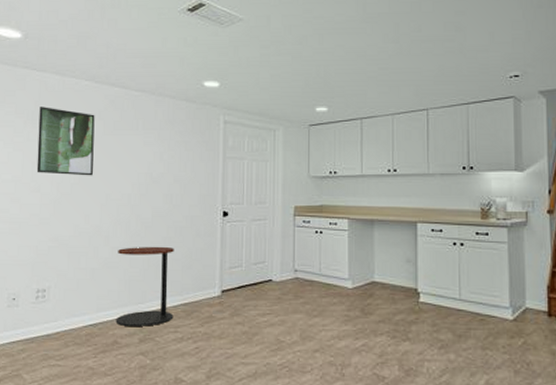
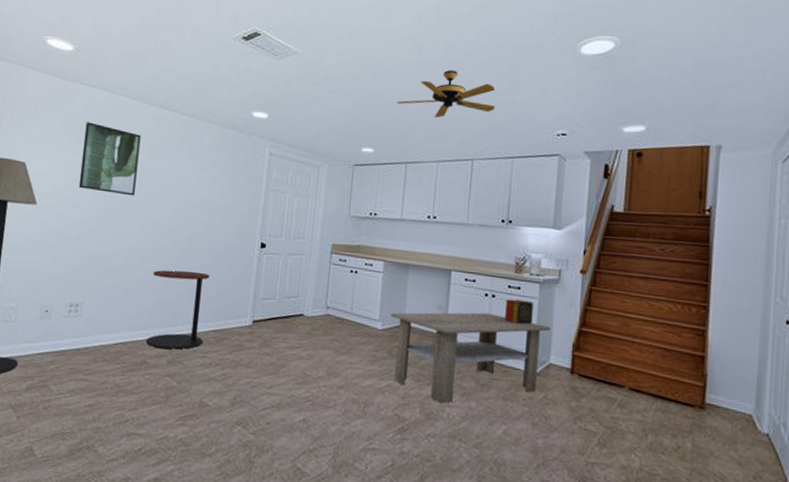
ceiling fan: none [346,22,446,70] -> present [397,70,496,118]
coffee table: none [360,262,523,359] -> present [391,312,551,404]
decorative box: none [474,245,504,270] -> present [505,299,534,325]

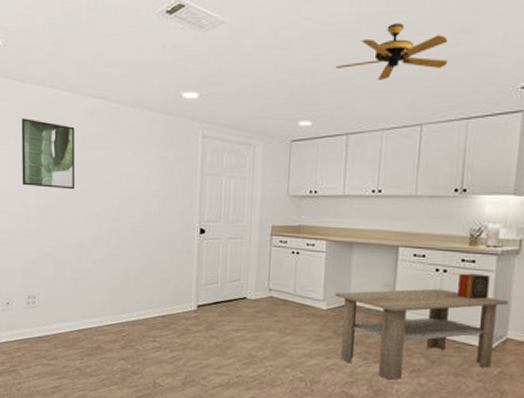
side table: present [145,270,210,350] -> none [99,260,152,335]

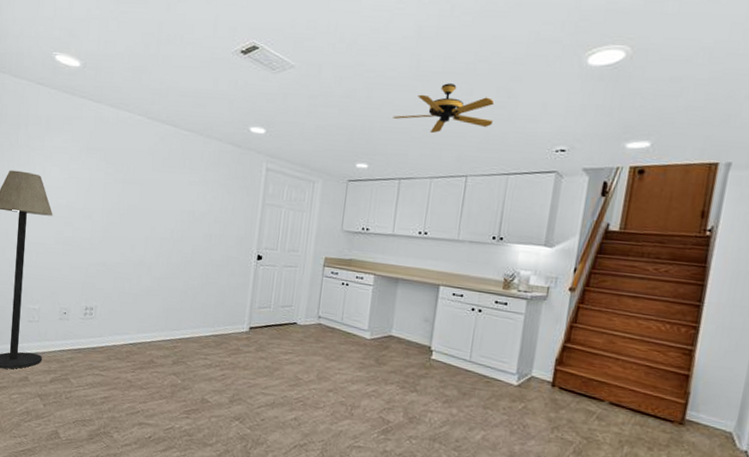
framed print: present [22,118,75,190] -> none [89,137,145,209]
coffee table: present [335,288,509,381] -> none [379,324,535,410]
decorative box: present [458,273,490,299] -> none [490,314,520,339]

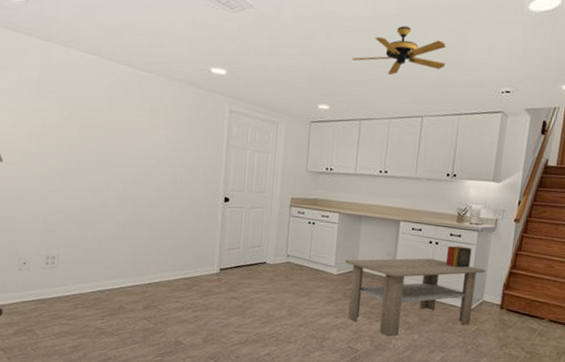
coffee table: none [379,324,535,410] -> present [345,258,486,337]
decorative box: none [490,314,520,339] -> present [446,246,472,268]

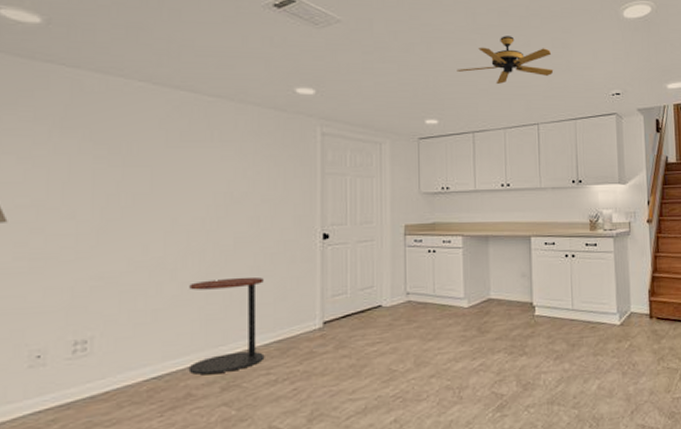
side table: none [121,223,177,296] -> present [188,276,265,374]
coffee table: present [345,258,486,337] -> none [476,273,628,372]
decorative box: present [446,246,472,268] -> none [584,255,611,279]

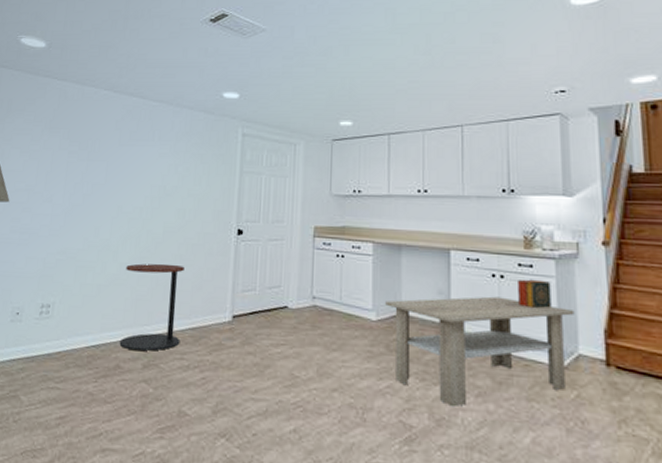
ceiling fan: present [456,36,554,84] -> none [374,34,482,83]
coffee table: none [476,273,628,372] -> present [385,296,575,408]
decorative box: none [584,255,611,279] -> present [516,279,552,308]

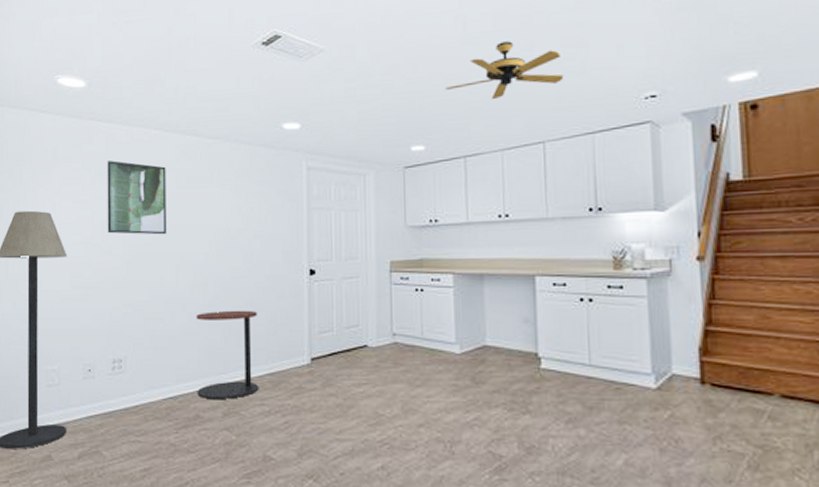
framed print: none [50,115,112,187] -> present [107,160,166,235]
ceiling fan: none [374,34,482,83] -> present [445,41,564,99]
coffee table: present [385,296,575,408] -> none [469,321,668,435]
decorative box: present [516,279,552,308] -> none [606,301,643,330]

